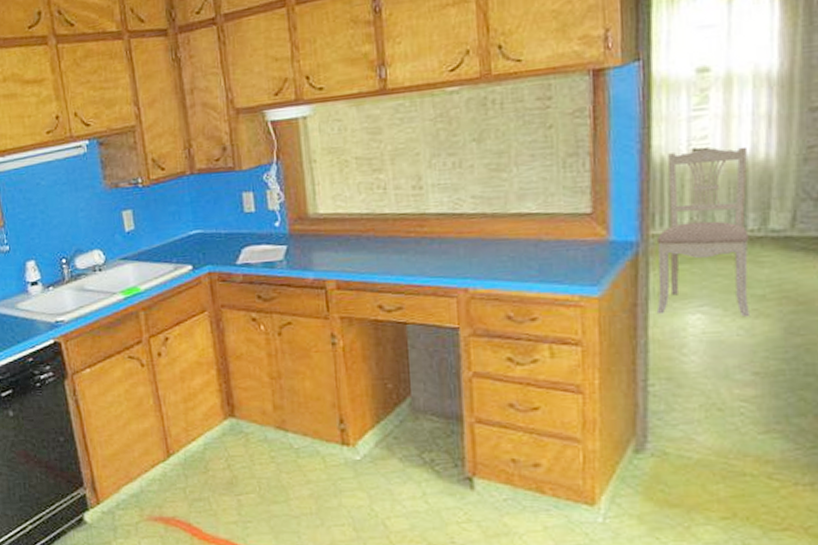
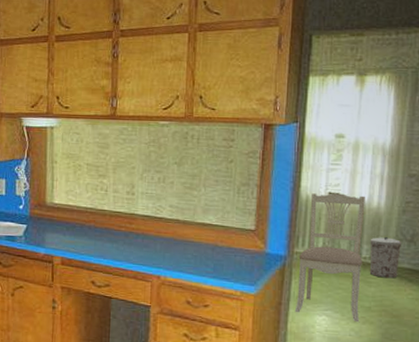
trash can: none [757,198,806,254] -> present [369,237,402,279]

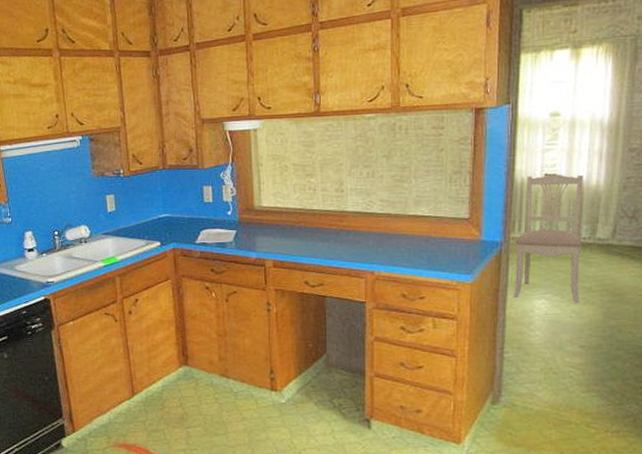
trash can: present [369,237,402,279] -> none [589,215,623,257]

